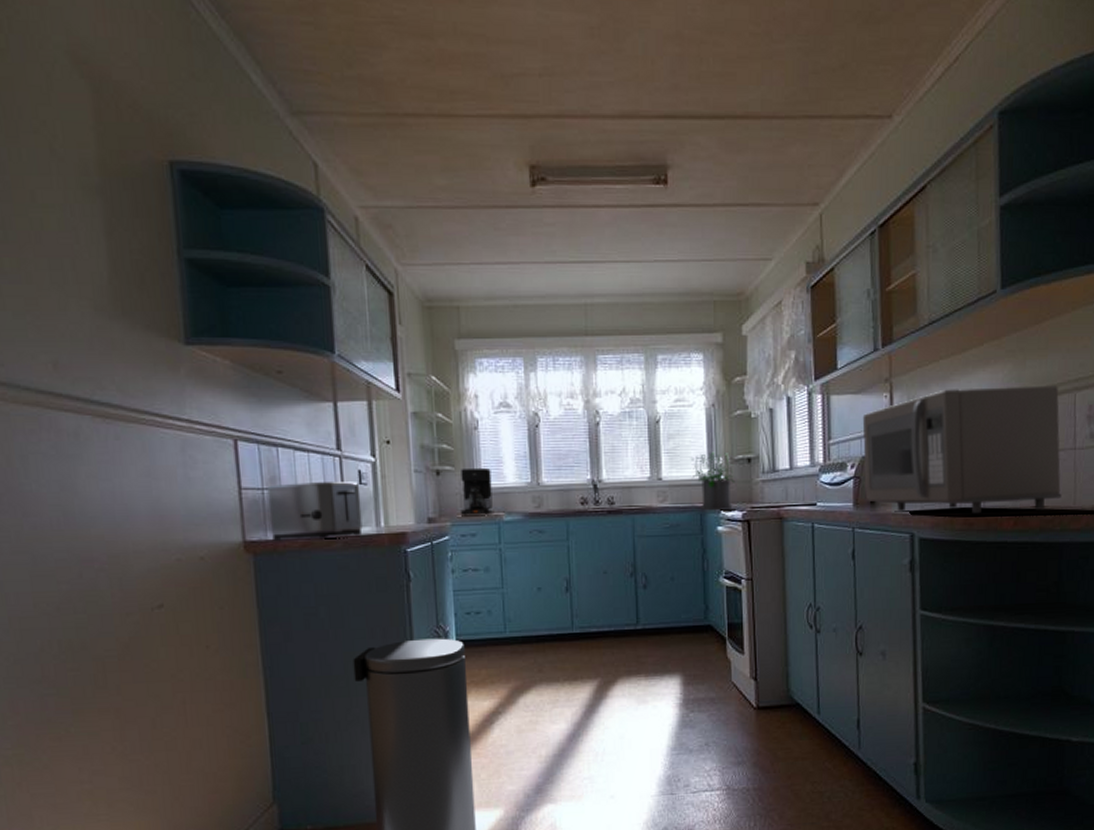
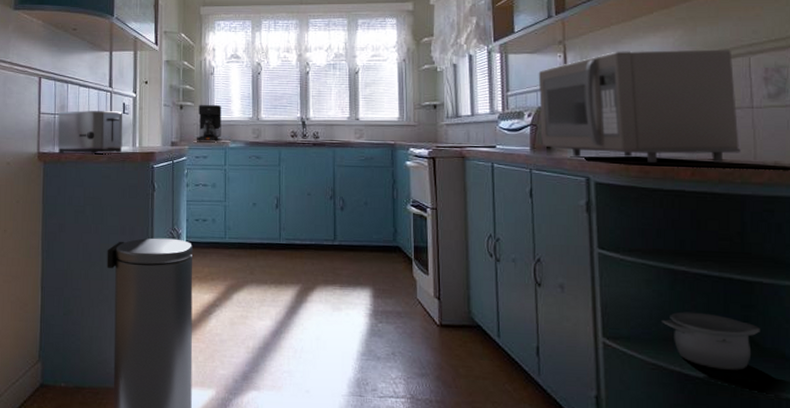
potted plant: present [690,451,736,511] -> none [383,98,423,148]
cooking pot: none [980,667,1070,722] -> present [662,311,760,371]

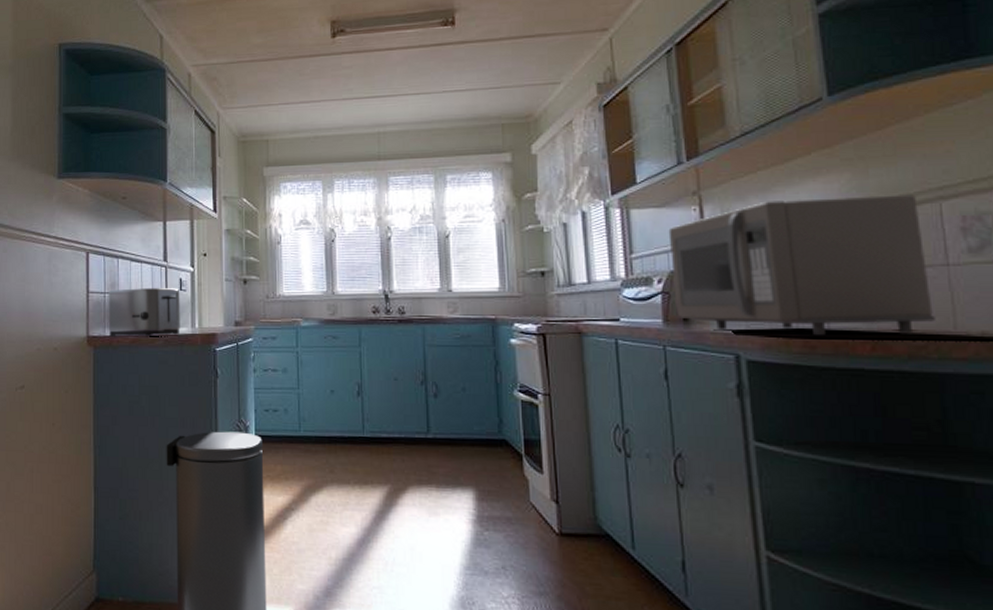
coffee maker: present [197,104,222,142] -> none [264,277,293,321]
cooking pot: present [662,311,760,371] -> none [842,519,975,594]

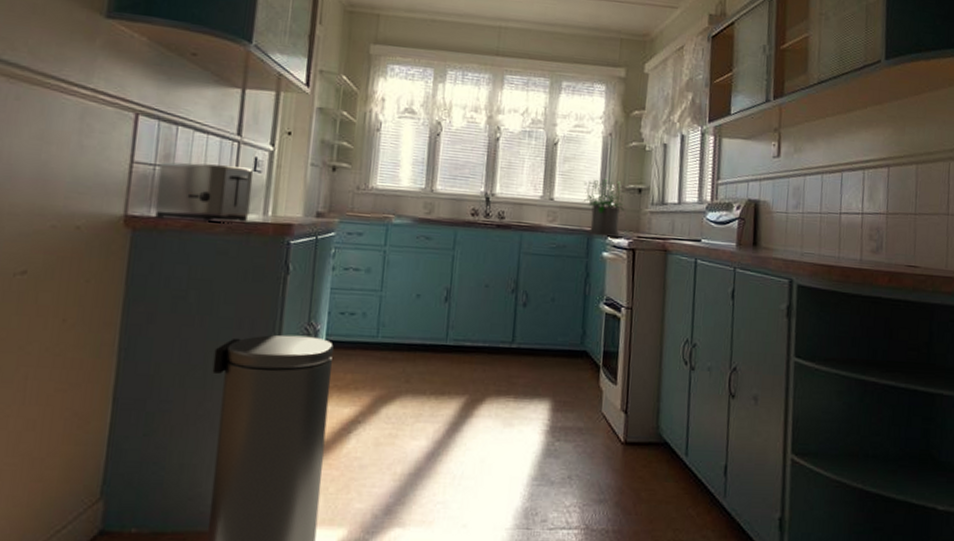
potted plant: none [480,265,529,323] -> present [583,178,625,237]
microwave: present [668,194,936,336] -> none [748,144,935,270]

